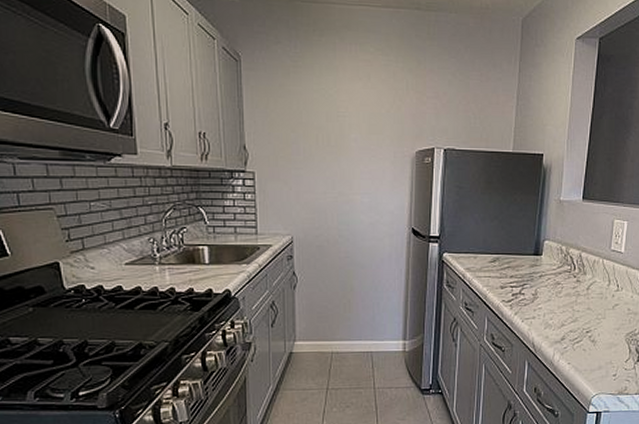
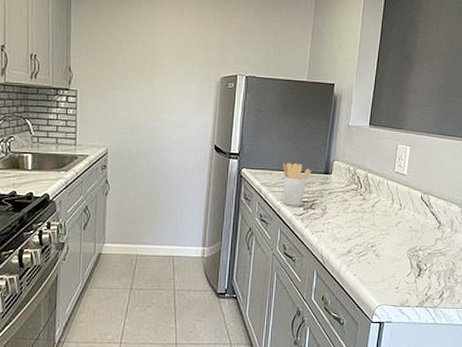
utensil holder: none [488,244,520,292] -> present [283,162,311,206]

